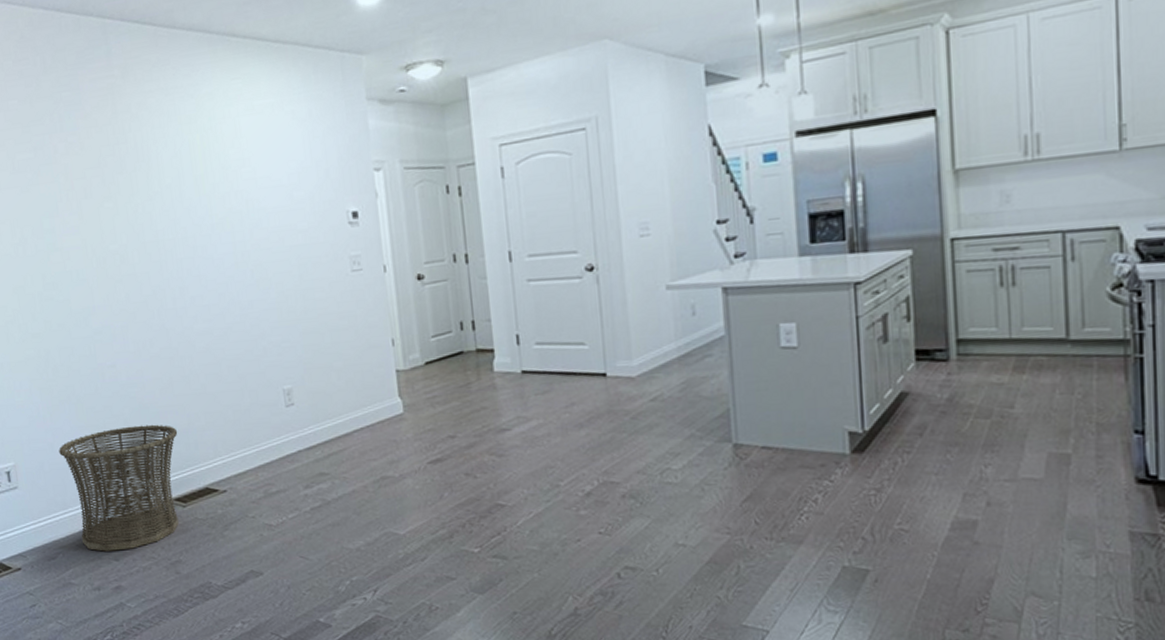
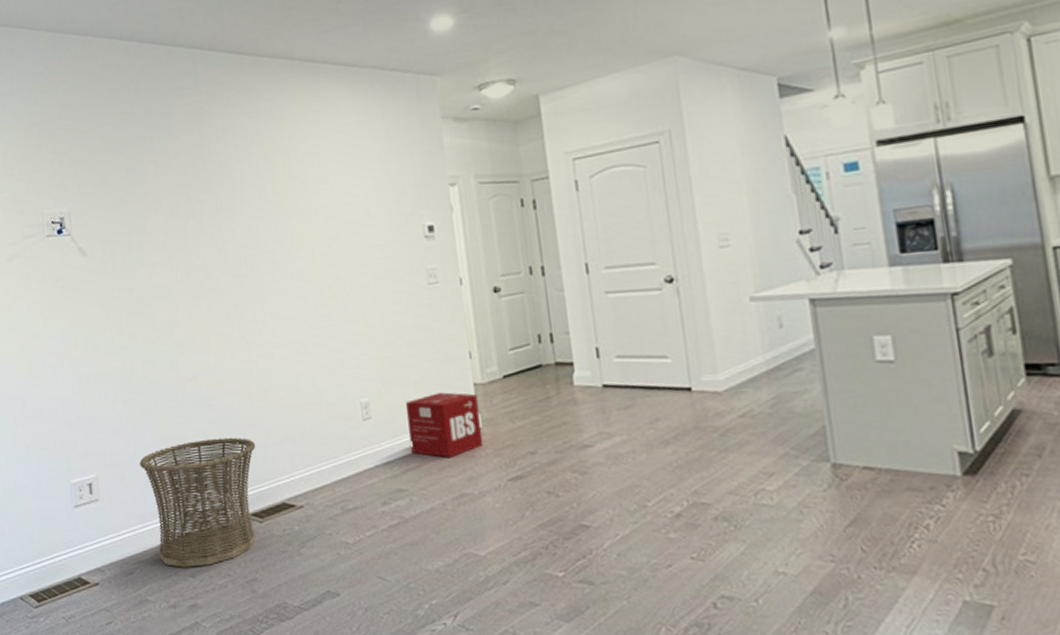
product box: none [329,378,405,443] -> present [406,392,484,459]

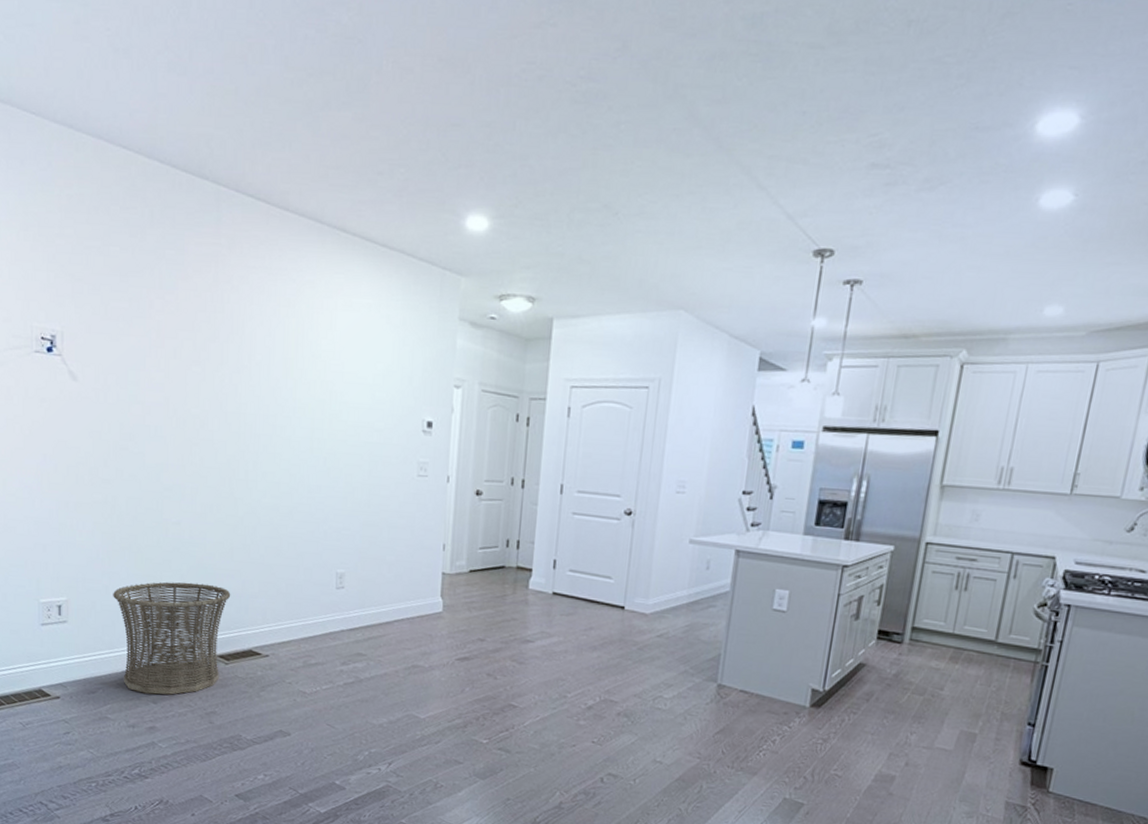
product box: present [406,392,484,459] -> none [376,575,444,634]

